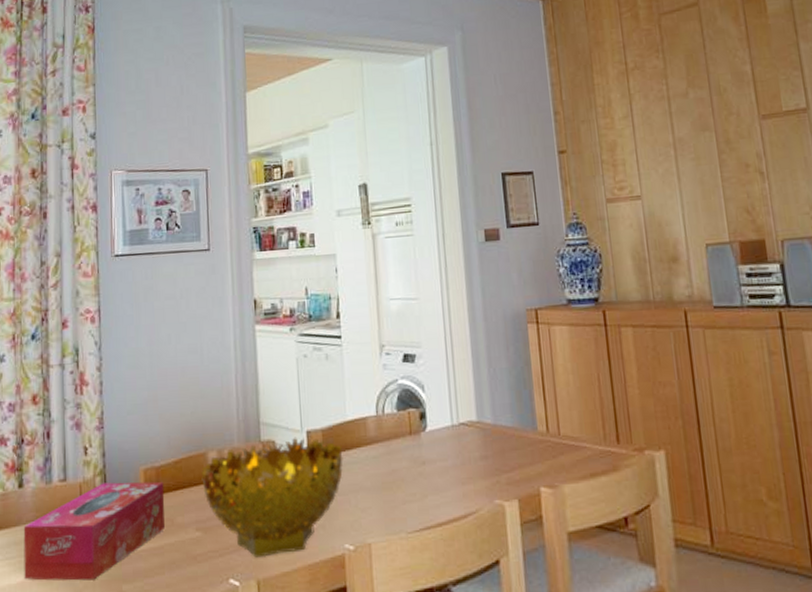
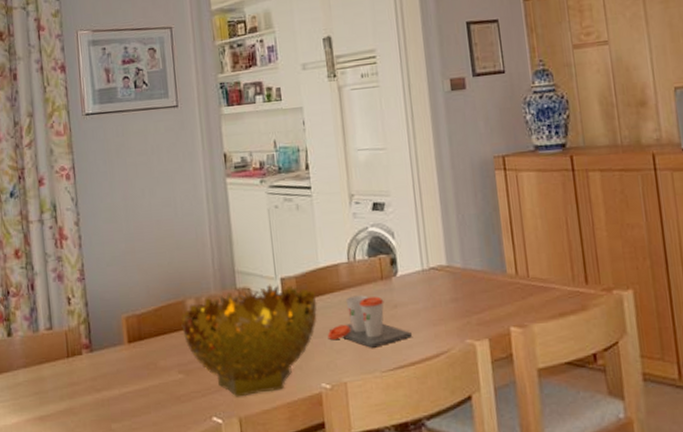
tissue box: present [23,481,165,581] -> none [14,328,149,421]
cup: none [352,450,439,507] -> present [327,295,412,348]

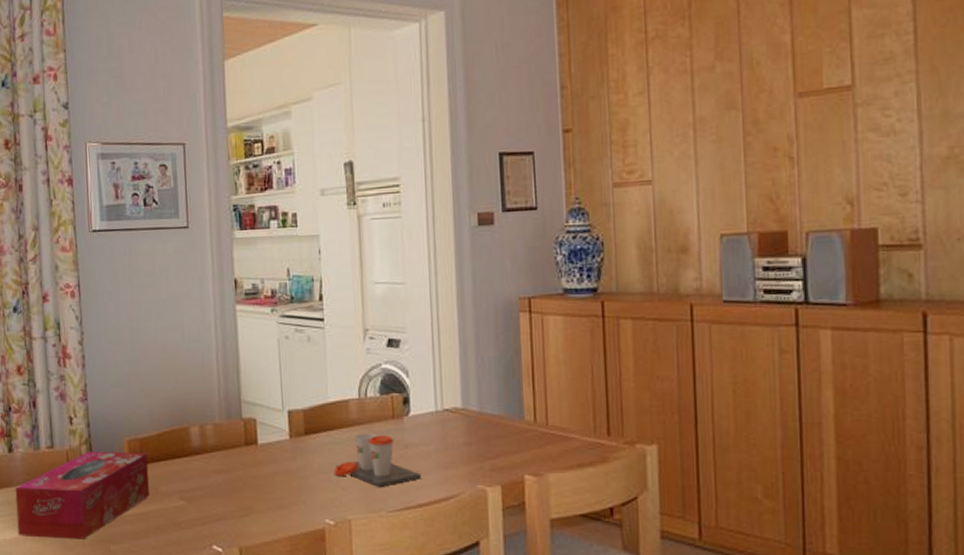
tissue box: none [14,328,149,421] -> present [15,451,149,539]
decorative bowl: present [181,284,317,397] -> none [184,416,325,527]

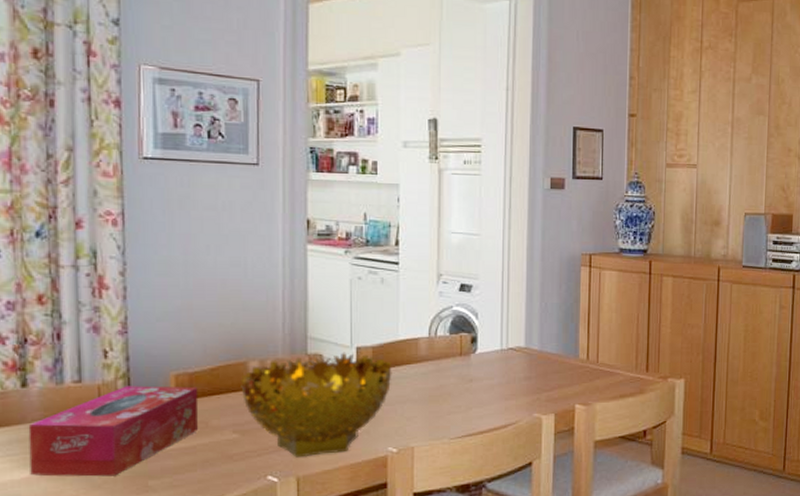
decorative bowl: none [184,416,325,527] -> present [241,352,392,458]
cup: present [333,433,421,487] -> none [399,368,483,417]

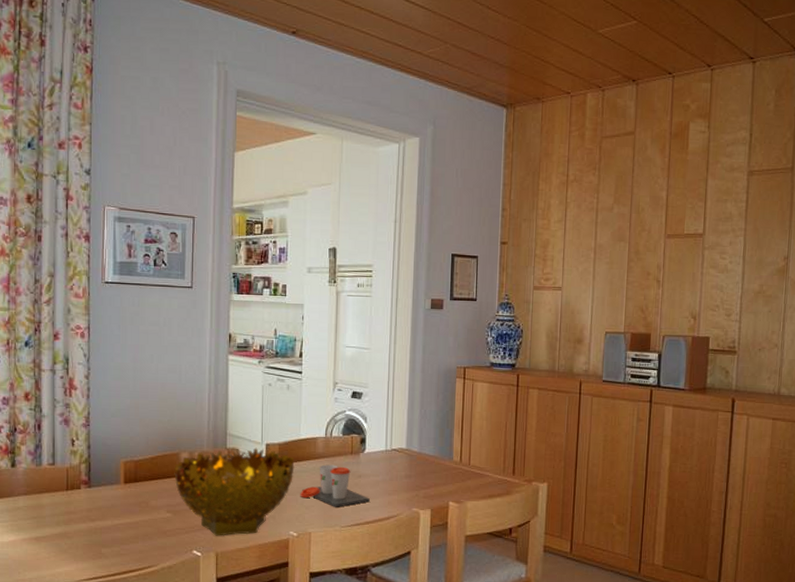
tissue box: present [28,386,199,477] -> none [15,469,141,543]
cup: none [399,368,483,417] -> present [300,464,370,507]

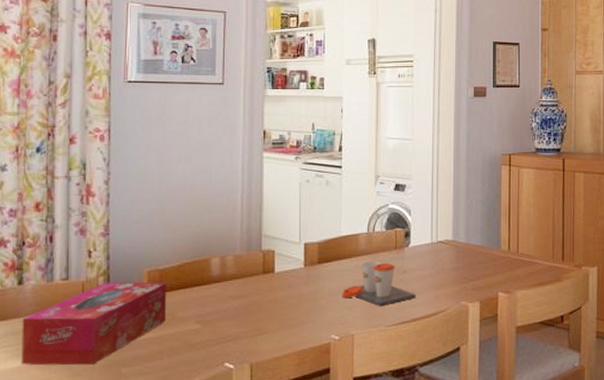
tissue box: none [15,469,141,543] -> present [21,281,167,365]
decorative bowl: present [174,447,295,536] -> none [204,248,335,346]

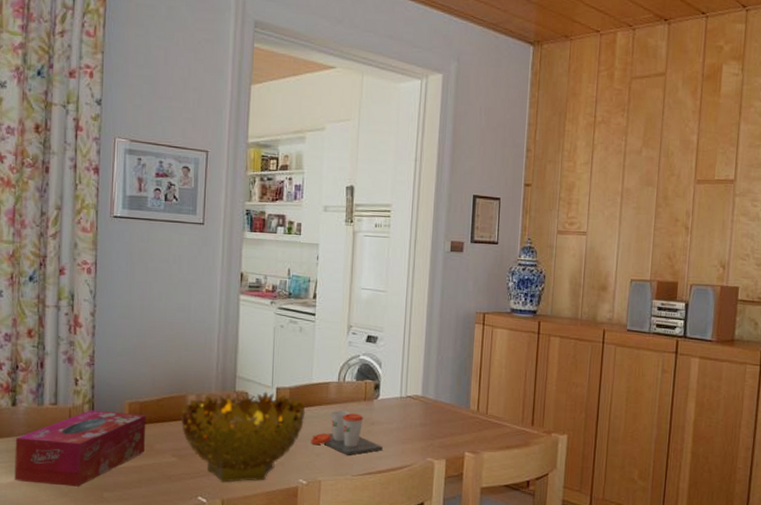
decorative bowl: none [204,248,335,346] -> present [180,391,306,483]

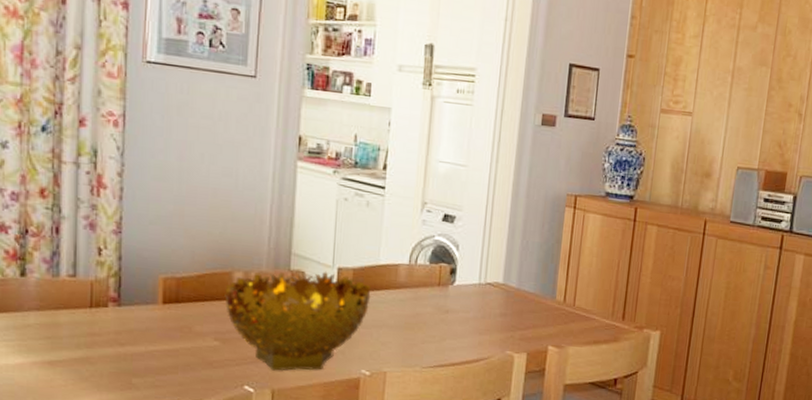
tissue box: present [14,410,147,487] -> none [24,284,184,371]
cup: present [310,410,383,455] -> none [375,295,457,346]

